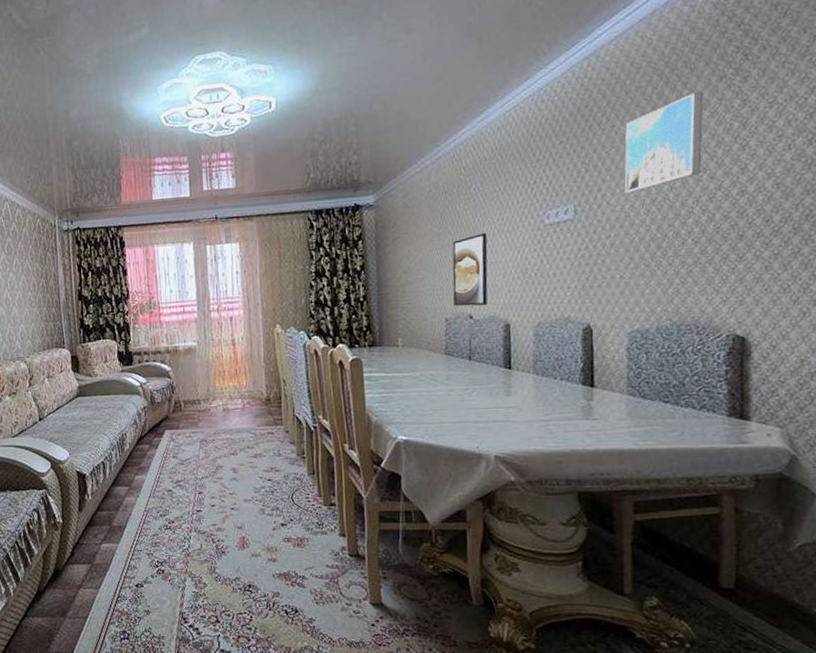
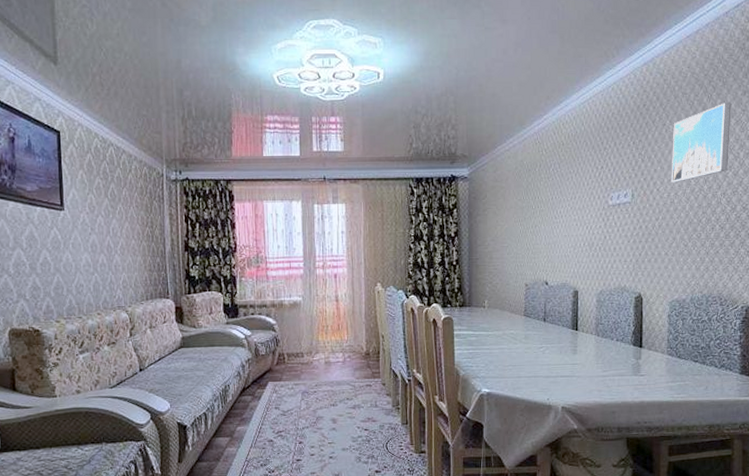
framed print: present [452,232,488,306] -> none [533,209,562,274]

